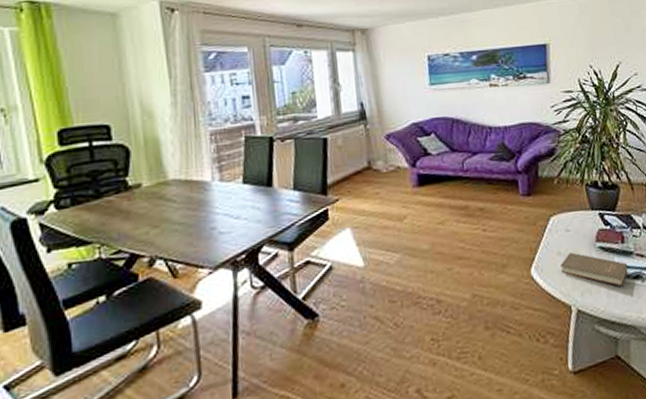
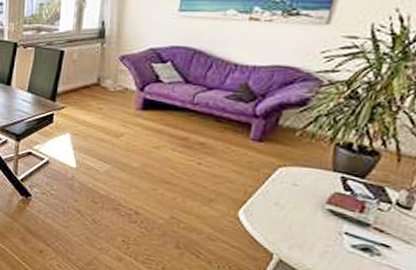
book: present [560,252,628,287] -> none [272,206,359,253]

